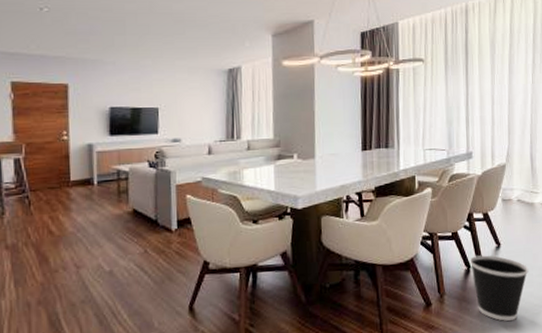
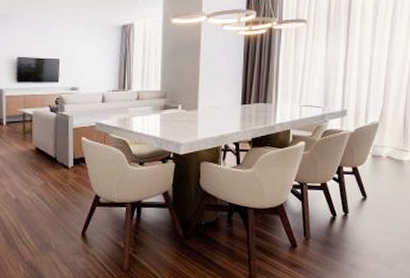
wastebasket: present [469,255,529,321] -> none [335,205,392,265]

